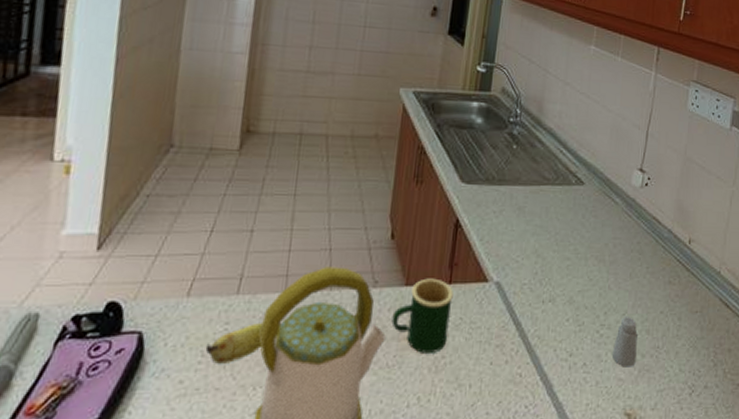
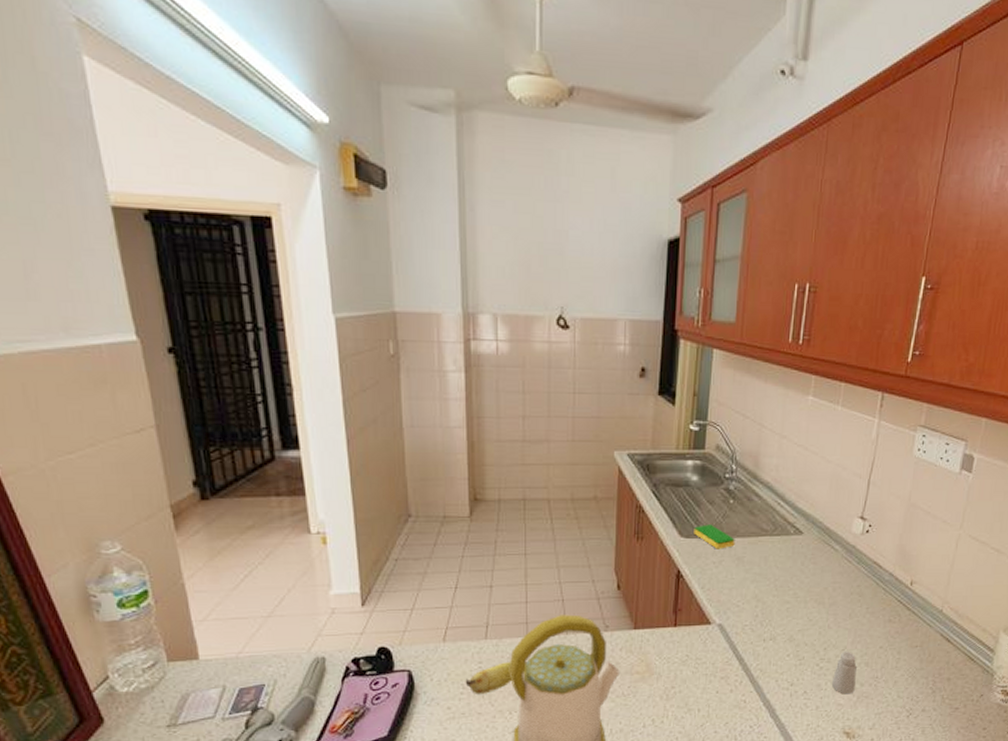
mug: present [391,278,453,353] -> none [624,622,679,684]
dish sponge: none [475,170,517,198] -> present [694,524,735,549]

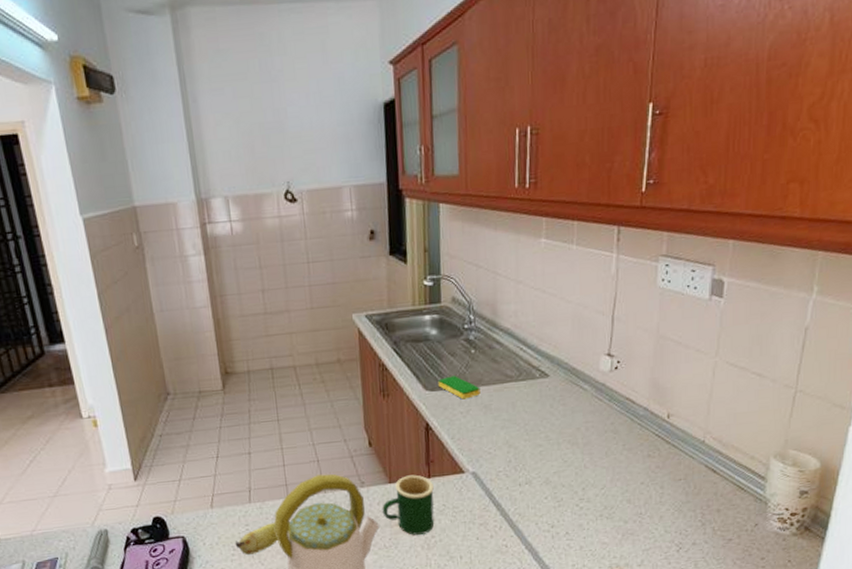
mug: none [624,622,679,684] -> present [382,474,434,535]
saltshaker: present [832,652,857,695] -> none [594,490,619,533]

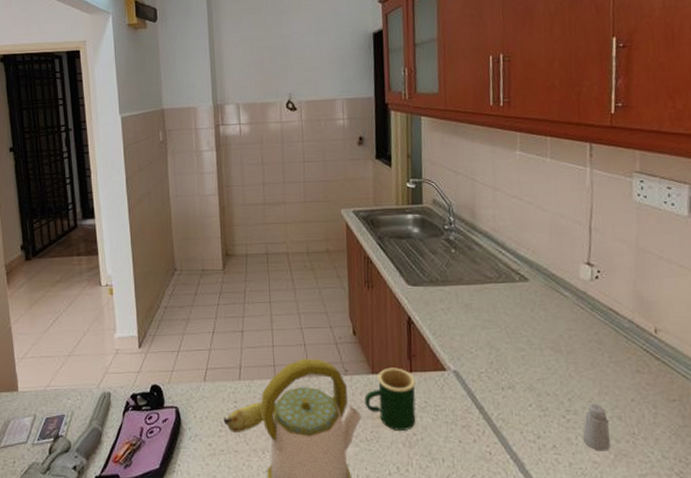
dish sponge: present [438,376,481,400] -> none [420,273,461,297]
saltshaker: none [594,490,619,533] -> present [583,404,610,451]

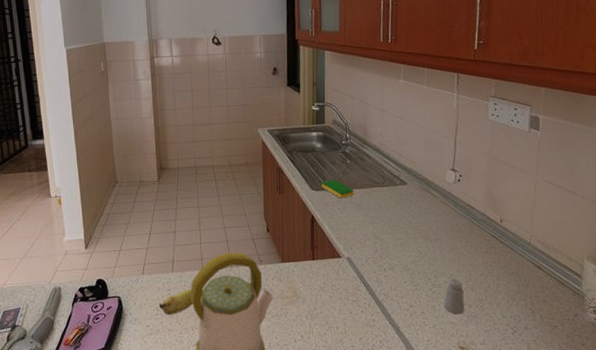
mug: present [364,367,416,431] -> none [275,257,317,307]
dish sponge: none [420,273,461,297] -> present [321,180,354,199]

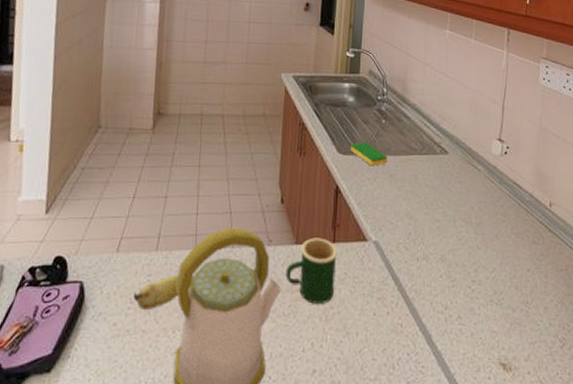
mug: none [275,257,317,307] -> present [285,238,337,304]
saltshaker: present [444,278,464,315] -> none [485,274,507,321]

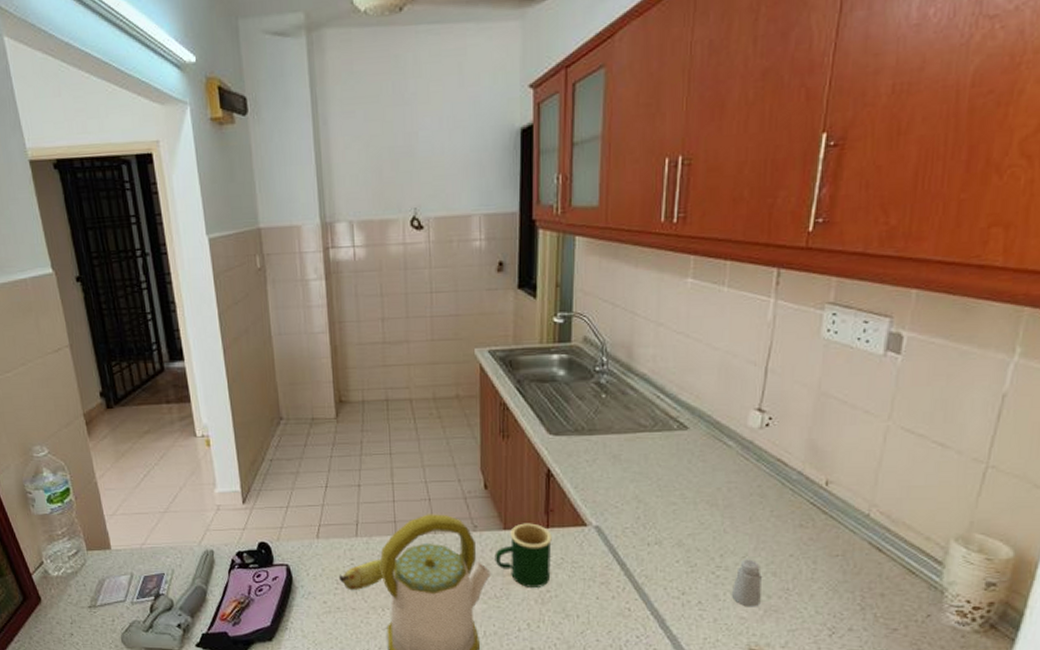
dish sponge: present [350,142,388,166] -> none [563,421,610,447]
saltshaker: none [485,274,507,321] -> present [732,559,762,607]

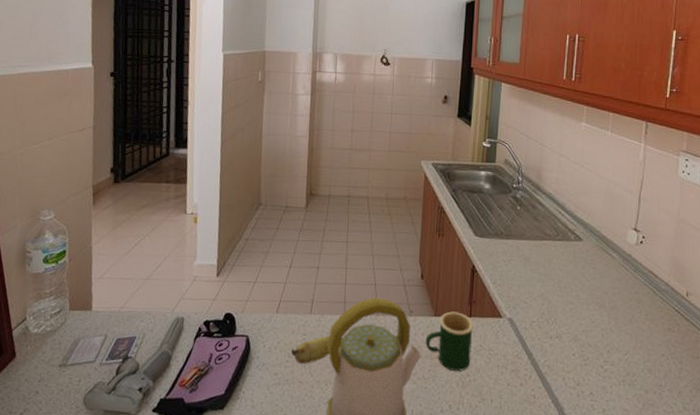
saltshaker: present [732,559,762,607] -> none [617,356,640,401]

